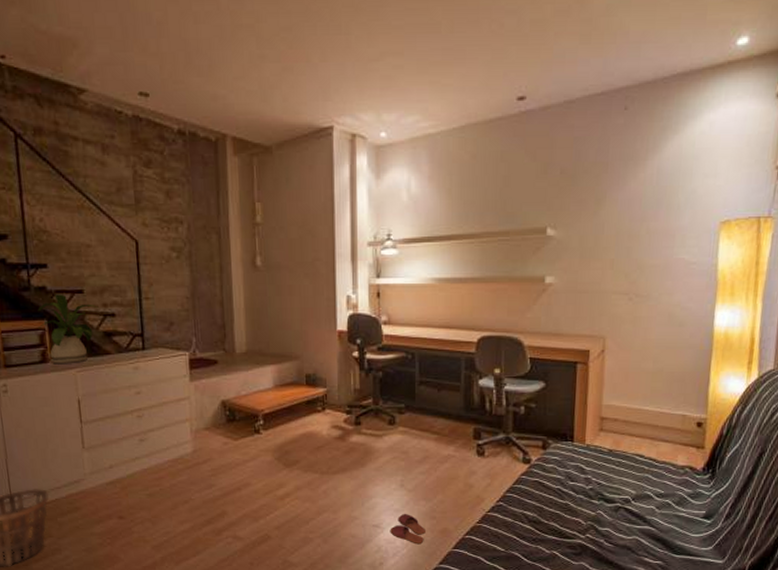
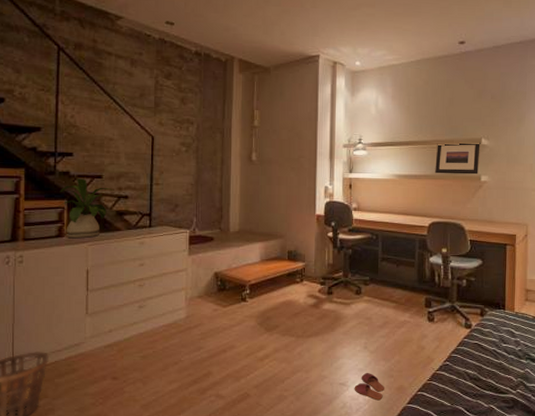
picture frame: none [485,232,545,276] -> present [435,142,481,175]

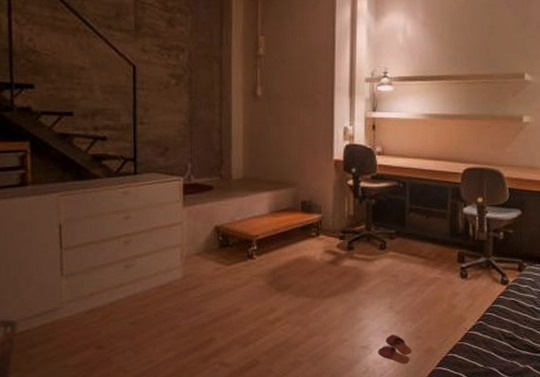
house plant: present [58,178,114,239] -> none [19,115,89,188]
picture frame: present [435,142,481,175] -> none [471,77,523,115]

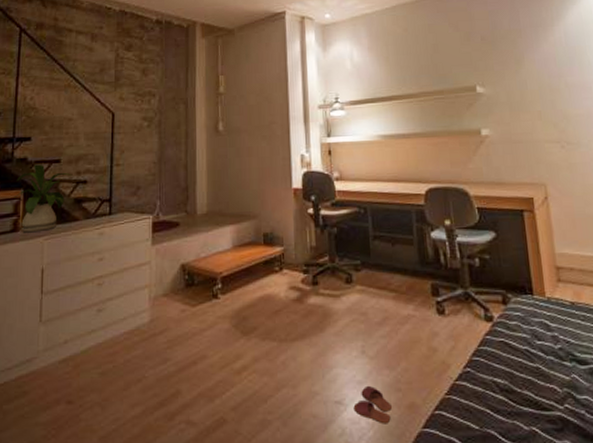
house plant: none [19,115,89,188] -> present [14,164,73,233]

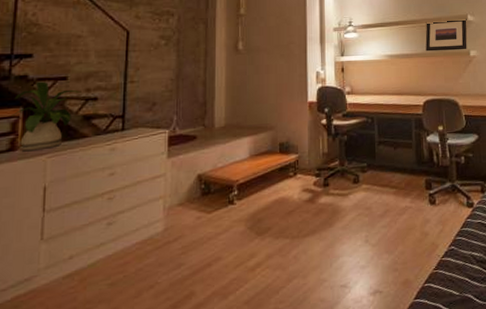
slippers: present [353,385,392,424] -> none [356,268,389,300]
picture frame: none [424,90,477,131] -> present [425,18,467,52]

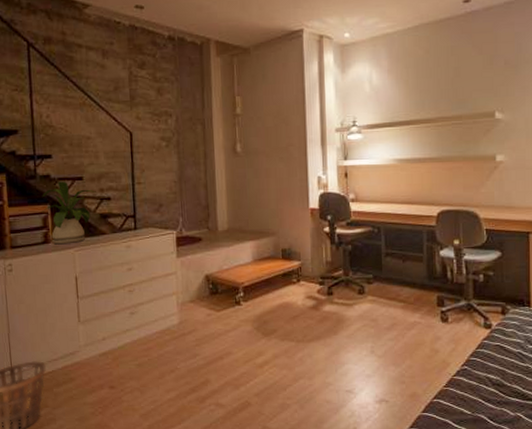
picture frame: present [425,18,467,52] -> none [441,116,494,156]

